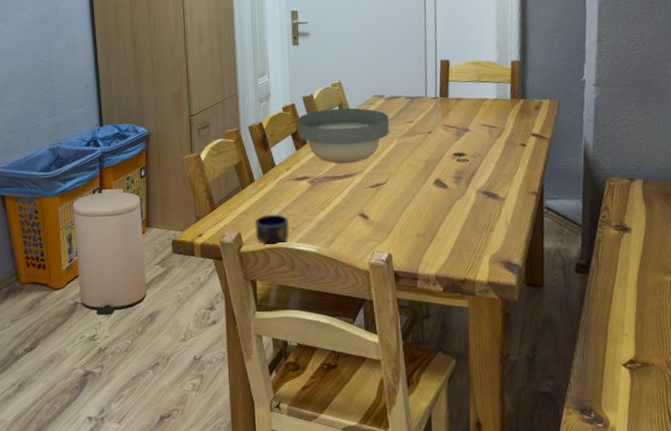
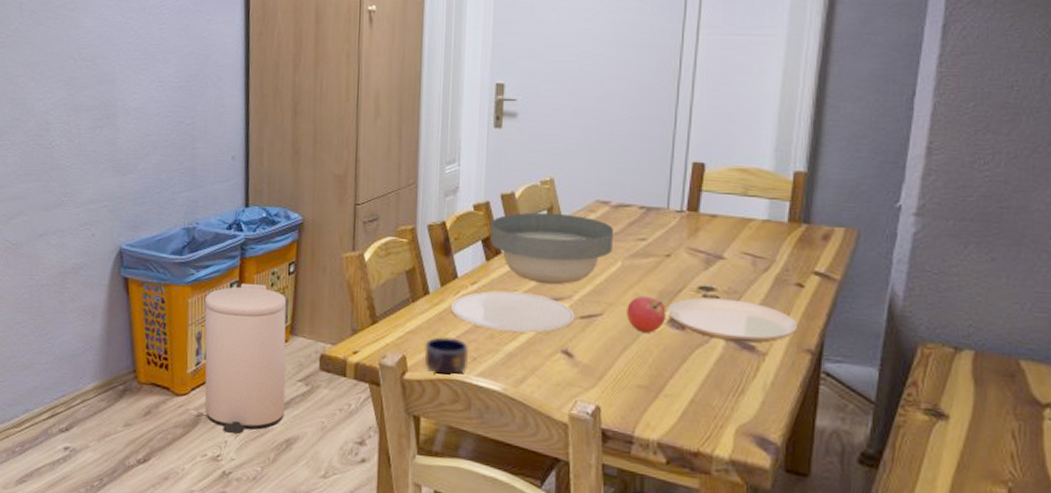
plate: none [273,172,367,205] -> present [451,291,575,333]
fruit: none [404,164,433,193] -> present [626,295,666,333]
plate: none [433,160,525,193] -> present [668,297,797,343]

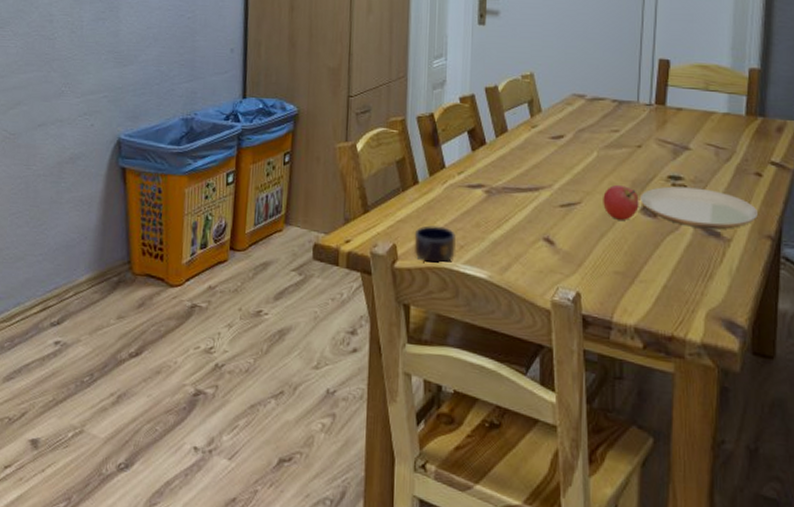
pedal bin: present [204,284,287,435] -> none [199,174,282,326]
plate: present [451,291,575,333] -> none [440,180,555,222]
bowl: present [490,212,613,285] -> none [476,105,589,175]

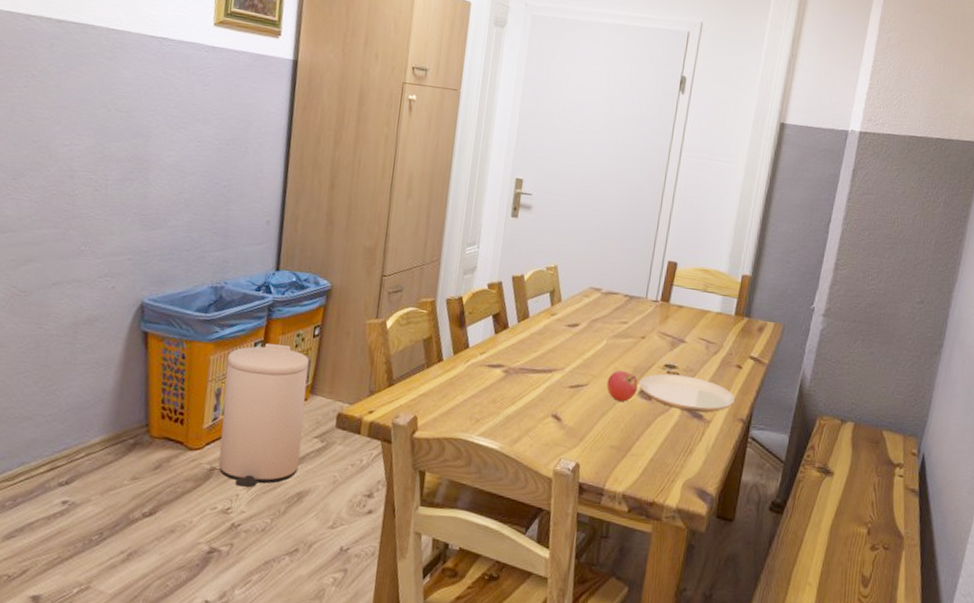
pedal bin: none [199,174,282,326] -> present [218,343,309,488]
mug: present [413,225,457,264] -> none [433,400,473,435]

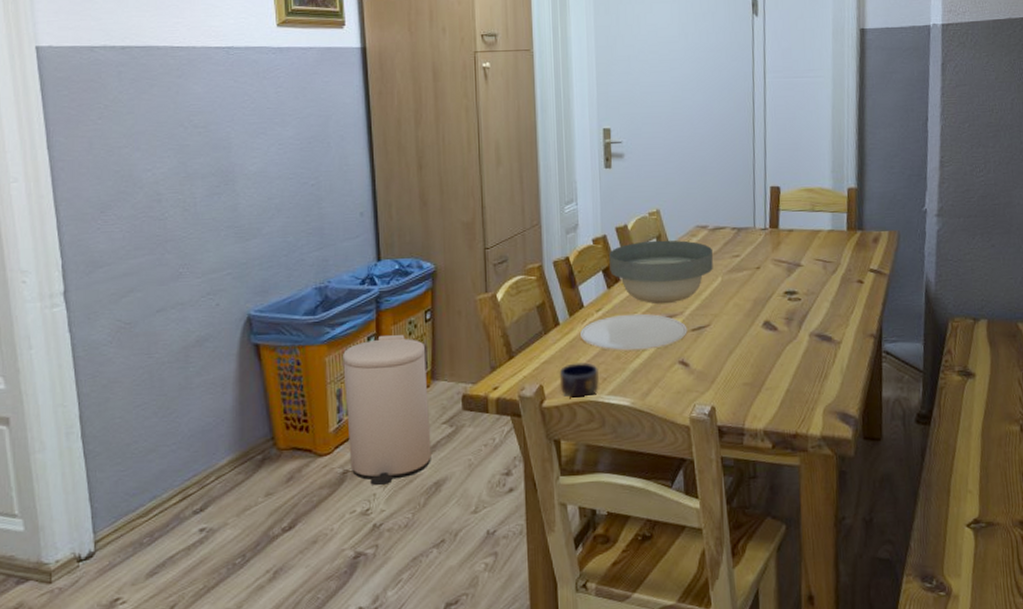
mug: none [433,400,473,435] -> present [559,362,600,399]
plate: none [461,361,566,399] -> present [580,313,688,351]
bowl: none [500,293,602,358] -> present [609,240,713,304]
fruit: present [607,370,638,402] -> none [729,304,761,337]
plate: present [639,373,735,413] -> none [762,299,862,336]

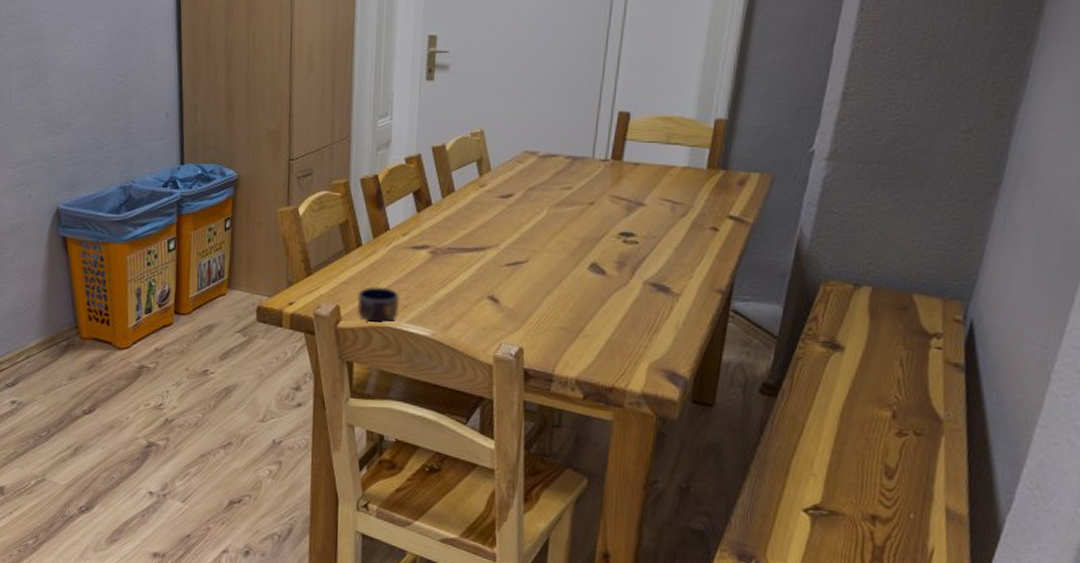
pedal bin: present [342,335,431,486] -> none [142,240,224,384]
plate: present [580,313,688,351] -> none [383,241,502,281]
bowl: present [609,240,713,304] -> none [421,164,540,234]

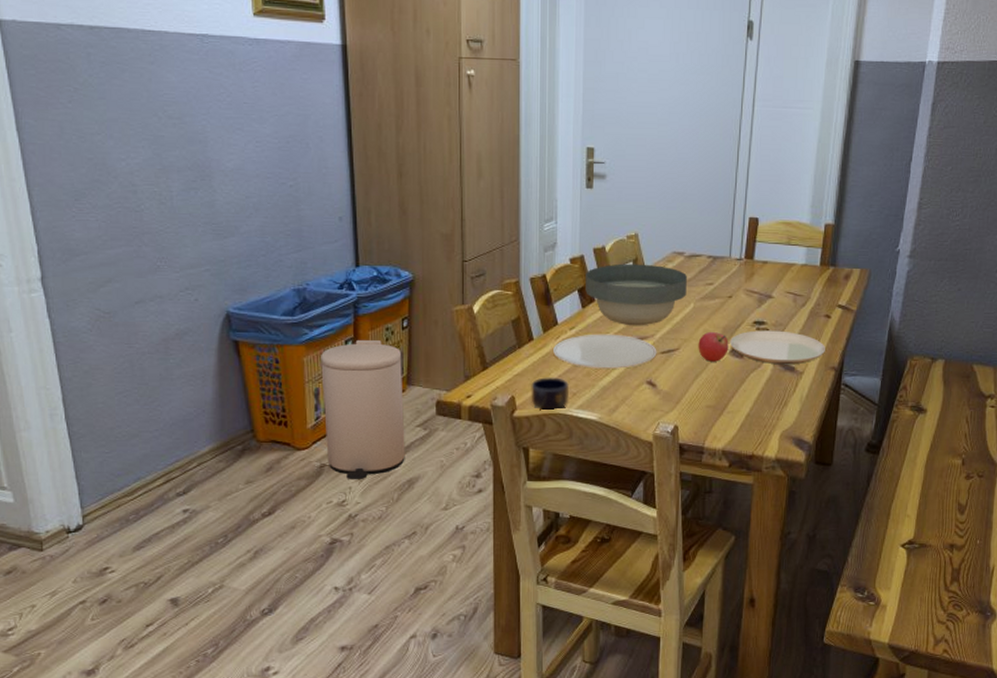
pedal bin: none [142,240,224,384] -> present [319,340,405,480]
plate: none [383,241,502,281] -> present [553,334,657,369]
bowl: none [421,164,540,234] -> present [585,263,687,326]
fruit: none [550,242,588,278] -> present [698,331,729,362]
plate: none [589,243,710,285] -> present [730,330,825,365]

